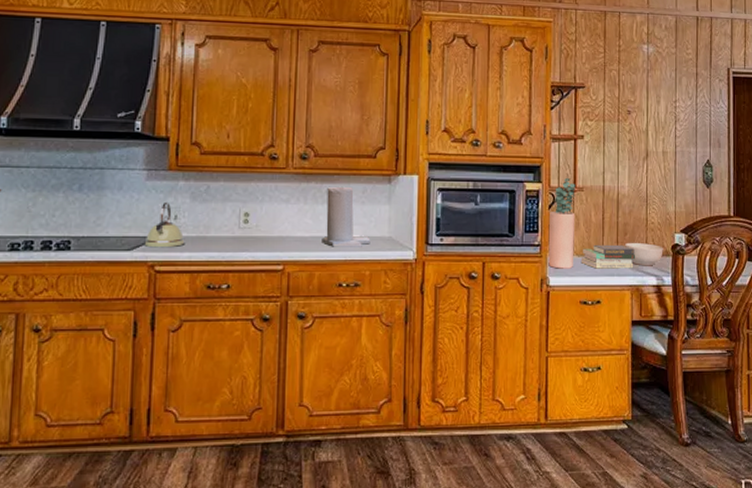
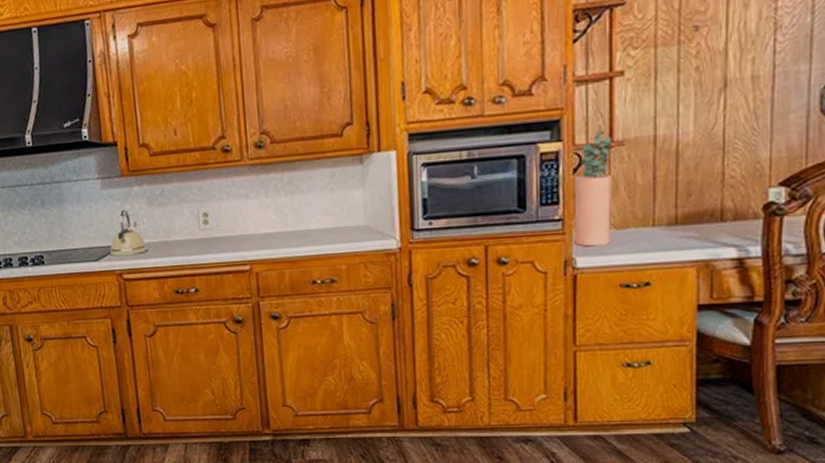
paper towel: present [322,186,370,247] -> none [289,173,344,242]
books: present [580,244,635,269] -> none [621,209,704,243]
bowl: present [624,242,663,266] -> none [687,204,749,235]

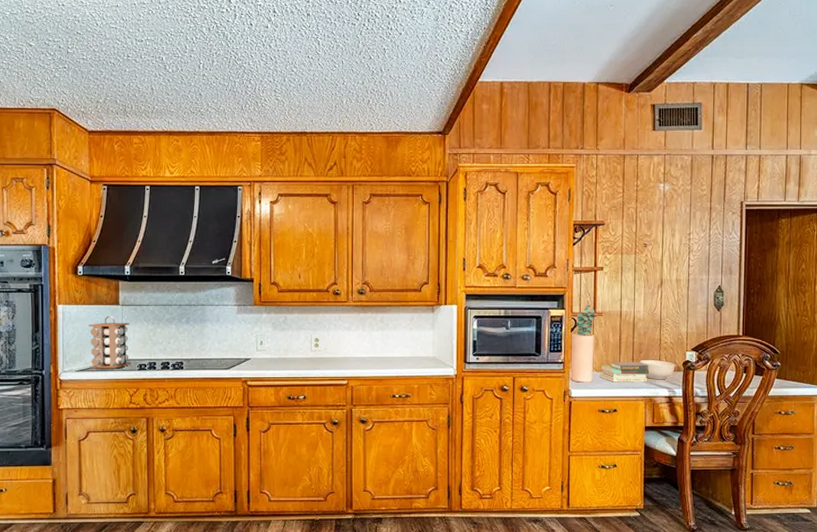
kettle: present [109,209,148,257] -> none [238,330,270,367]
books: none [621,209,704,243] -> present [599,361,649,382]
bowl: none [687,204,749,235] -> present [639,359,675,380]

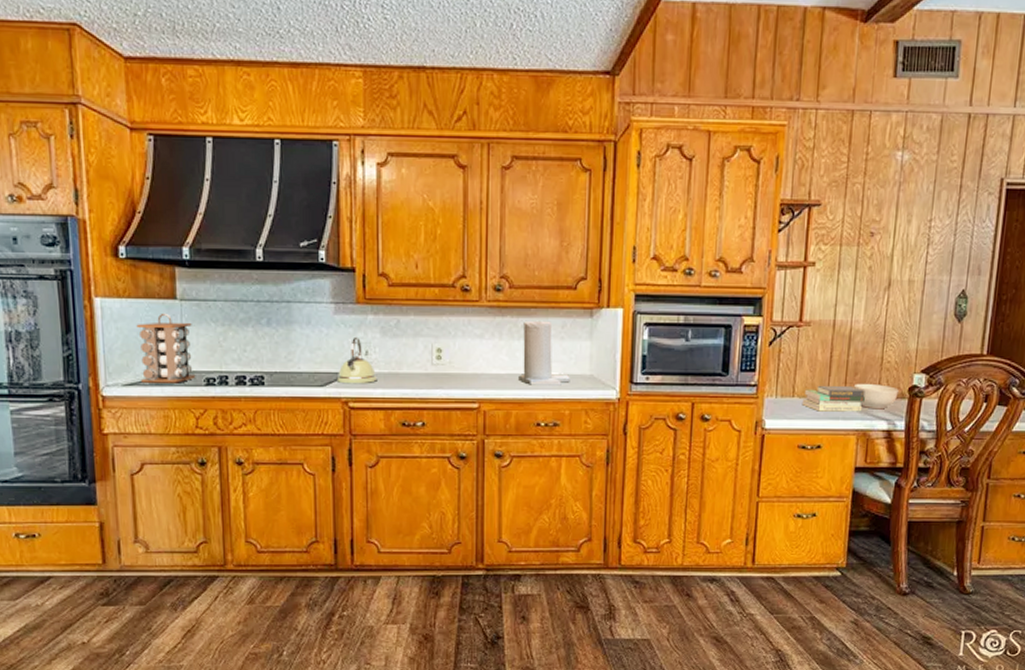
kettle: none [238,330,270,367] -> present [336,336,378,384]
paper towel: none [378,316,418,366] -> present [518,320,570,386]
vase: present [571,301,595,383] -> none [765,306,802,411]

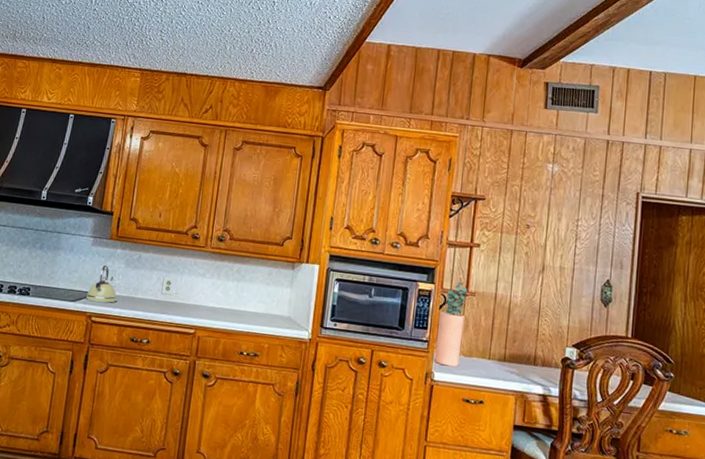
paper towel: present [518,320,570,386] -> none [229,267,272,323]
vase: none [765,306,802,411] -> present [434,278,468,367]
books: present [801,385,865,412] -> none [466,347,523,375]
bowl: present [853,383,899,410] -> none [512,349,553,376]

